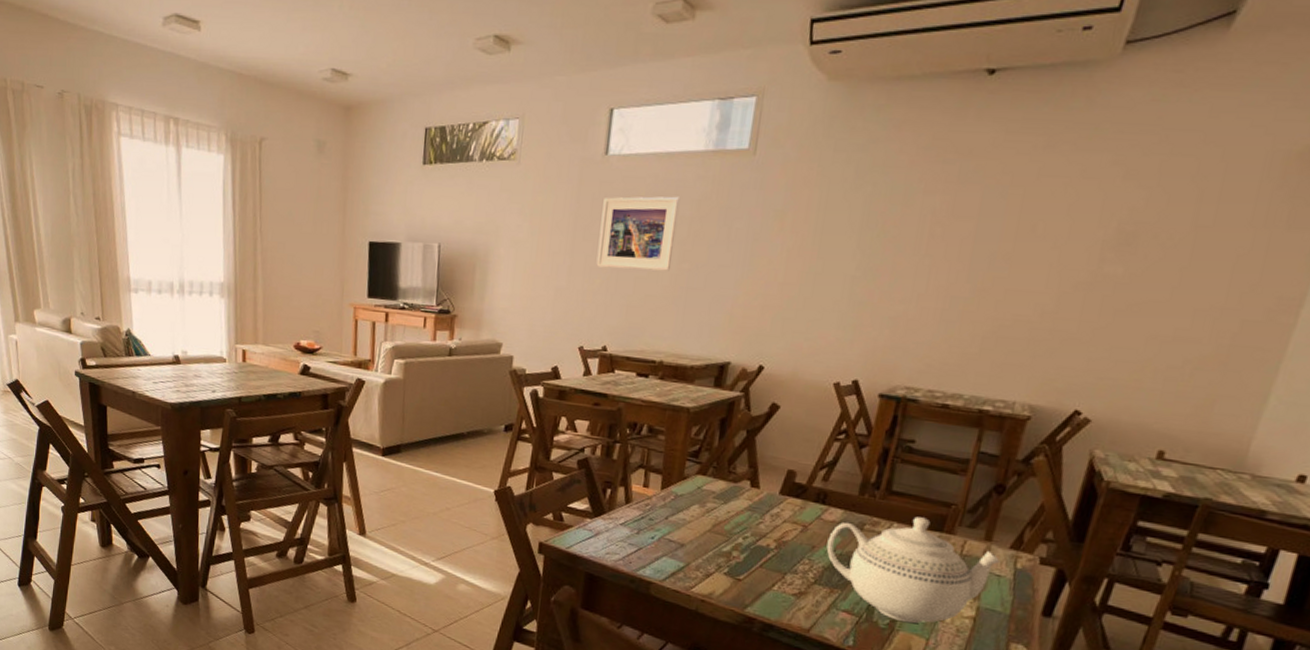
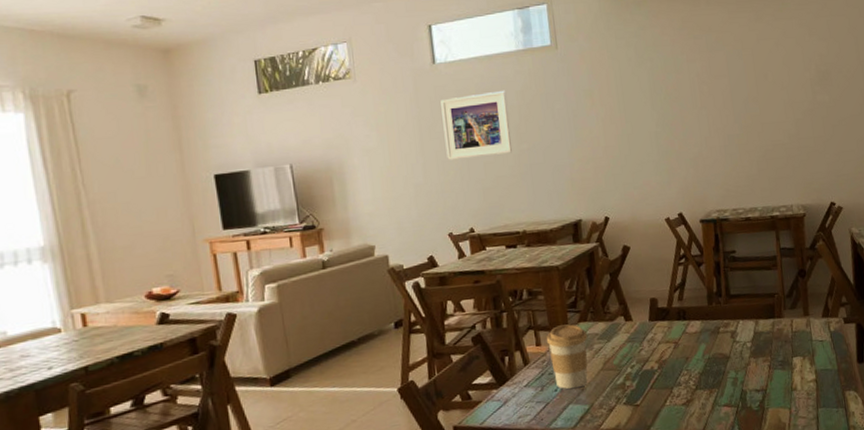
coffee cup: none [654,472,703,543] -> present [546,324,588,390]
teapot: present [826,516,1001,624] -> none [696,310,820,401]

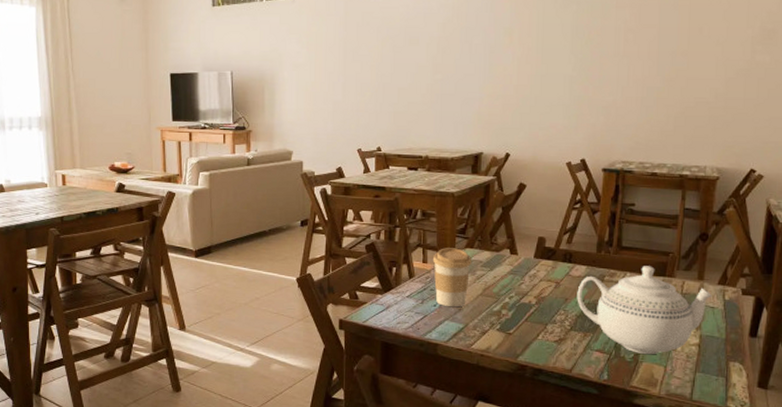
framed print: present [440,90,512,160] -> none [365,21,429,83]
teapot: none [696,310,820,401] -> present [577,266,713,355]

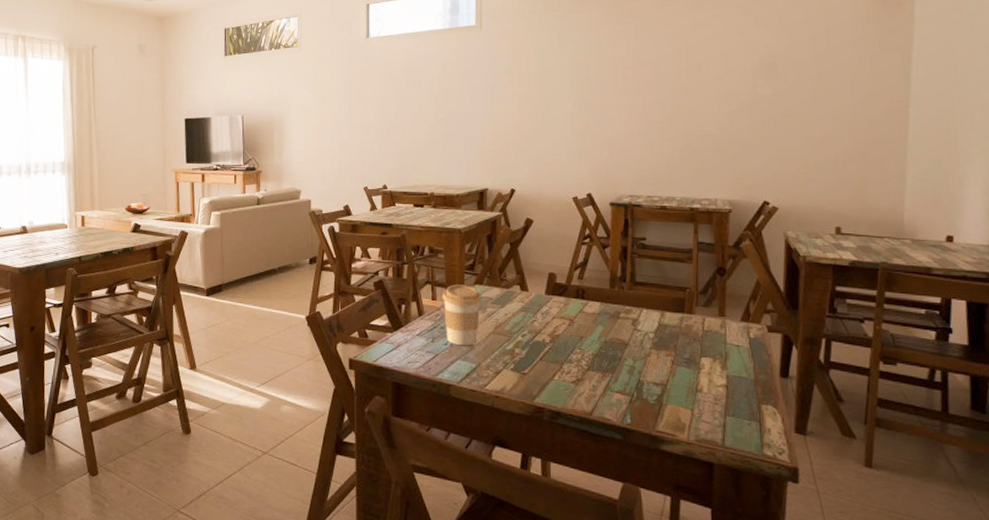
teapot: present [577,266,713,355] -> none [592,302,736,397]

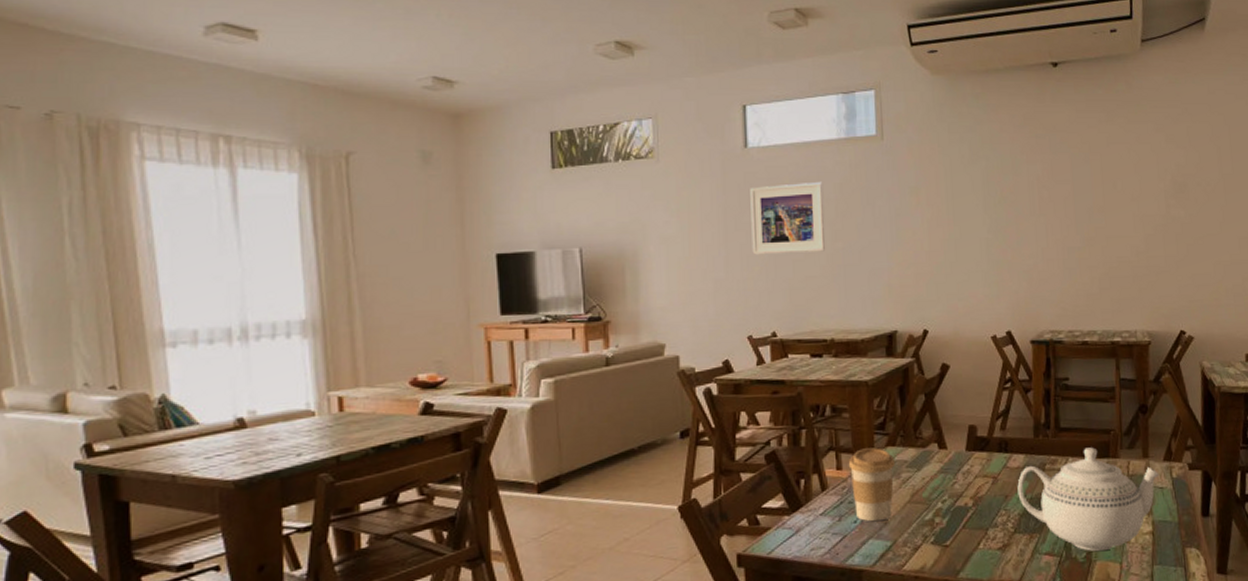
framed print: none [370,64,430,123] -> present [750,181,825,255]
teapot: none [592,302,736,397] -> present [1017,447,1160,552]

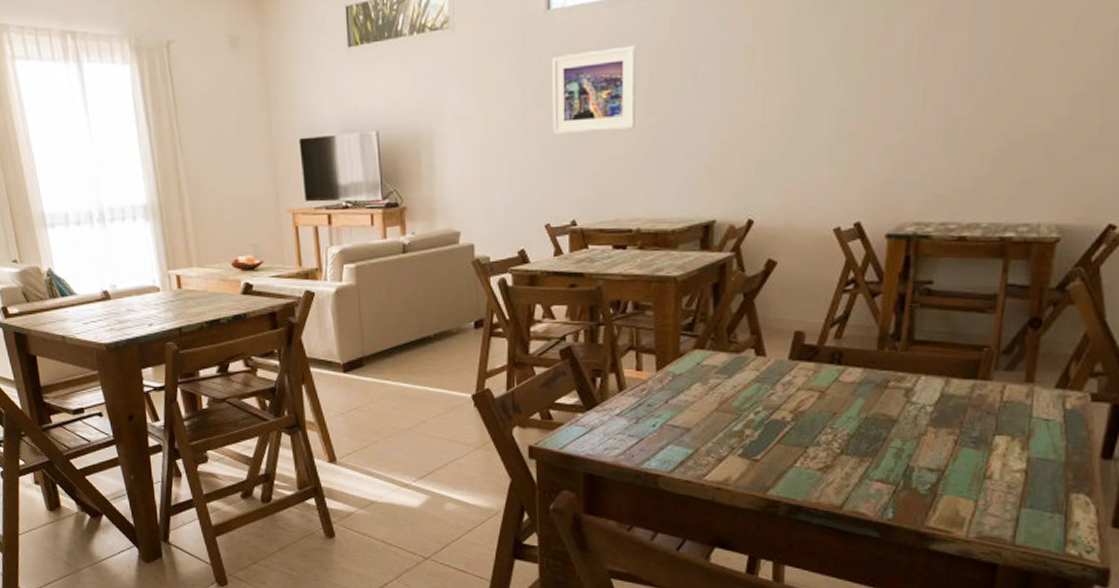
coffee cup: present [848,448,896,522] -> none [649,350,704,428]
teapot: present [1017,447,1160,552] -> none [849,365,1047,485]

